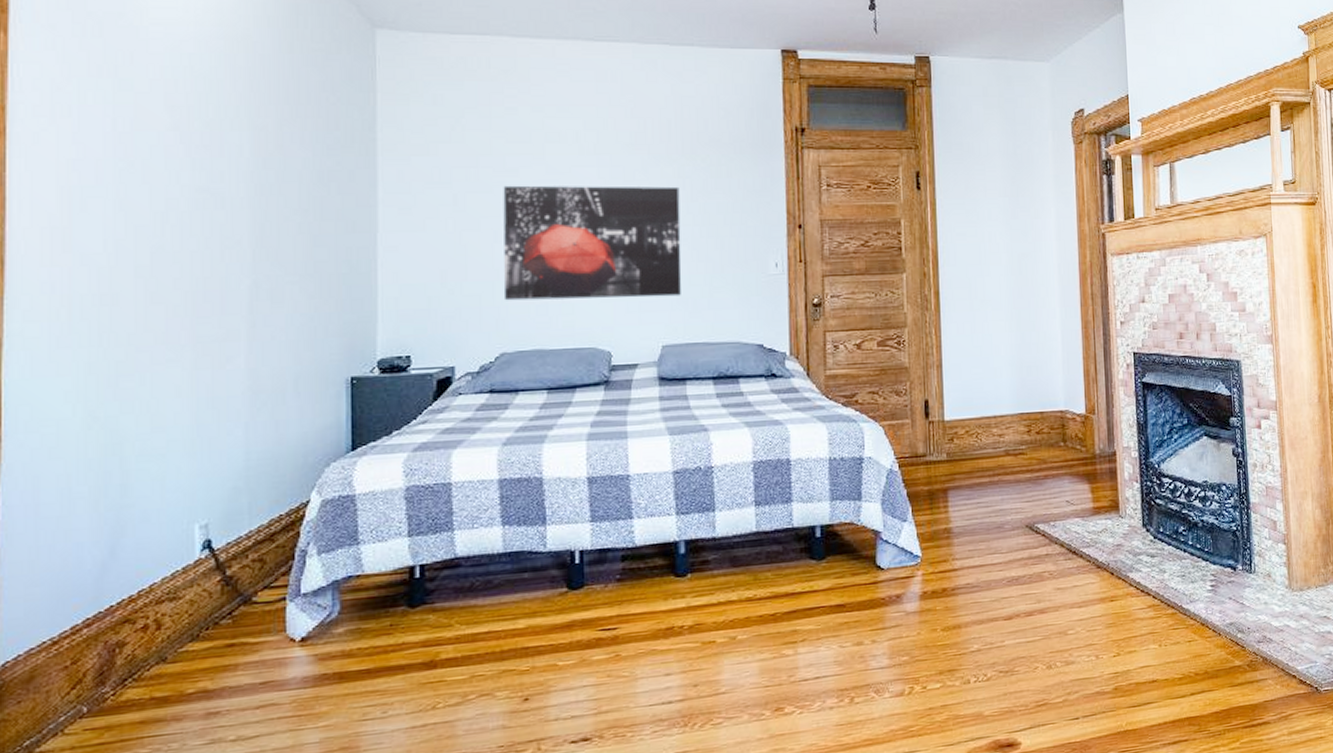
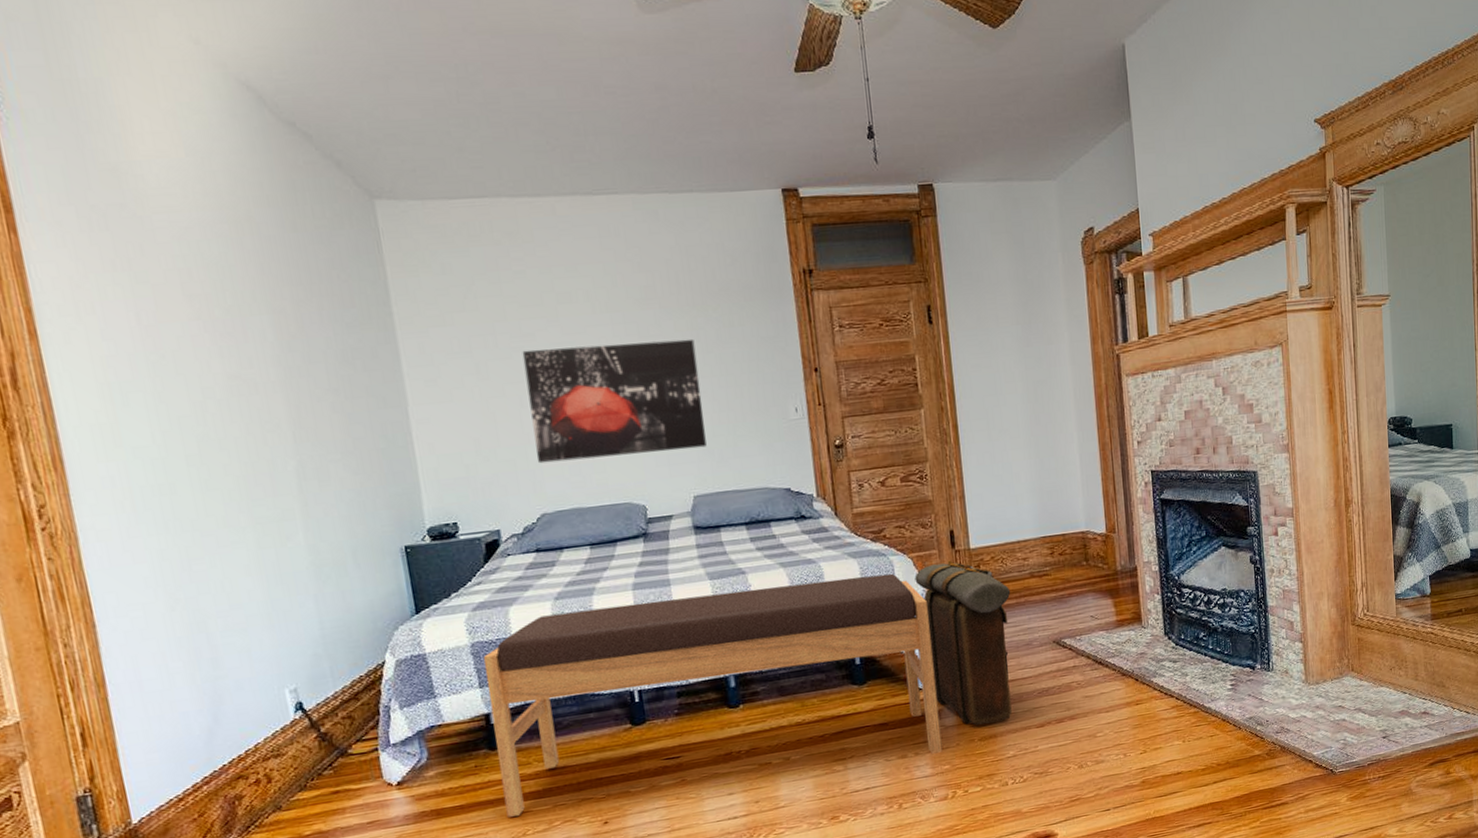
bench: none [416,441,902,687] -> present [483,573,943,817]
backpack: none [885,431,984,613] -> present [914,560,1012,725]

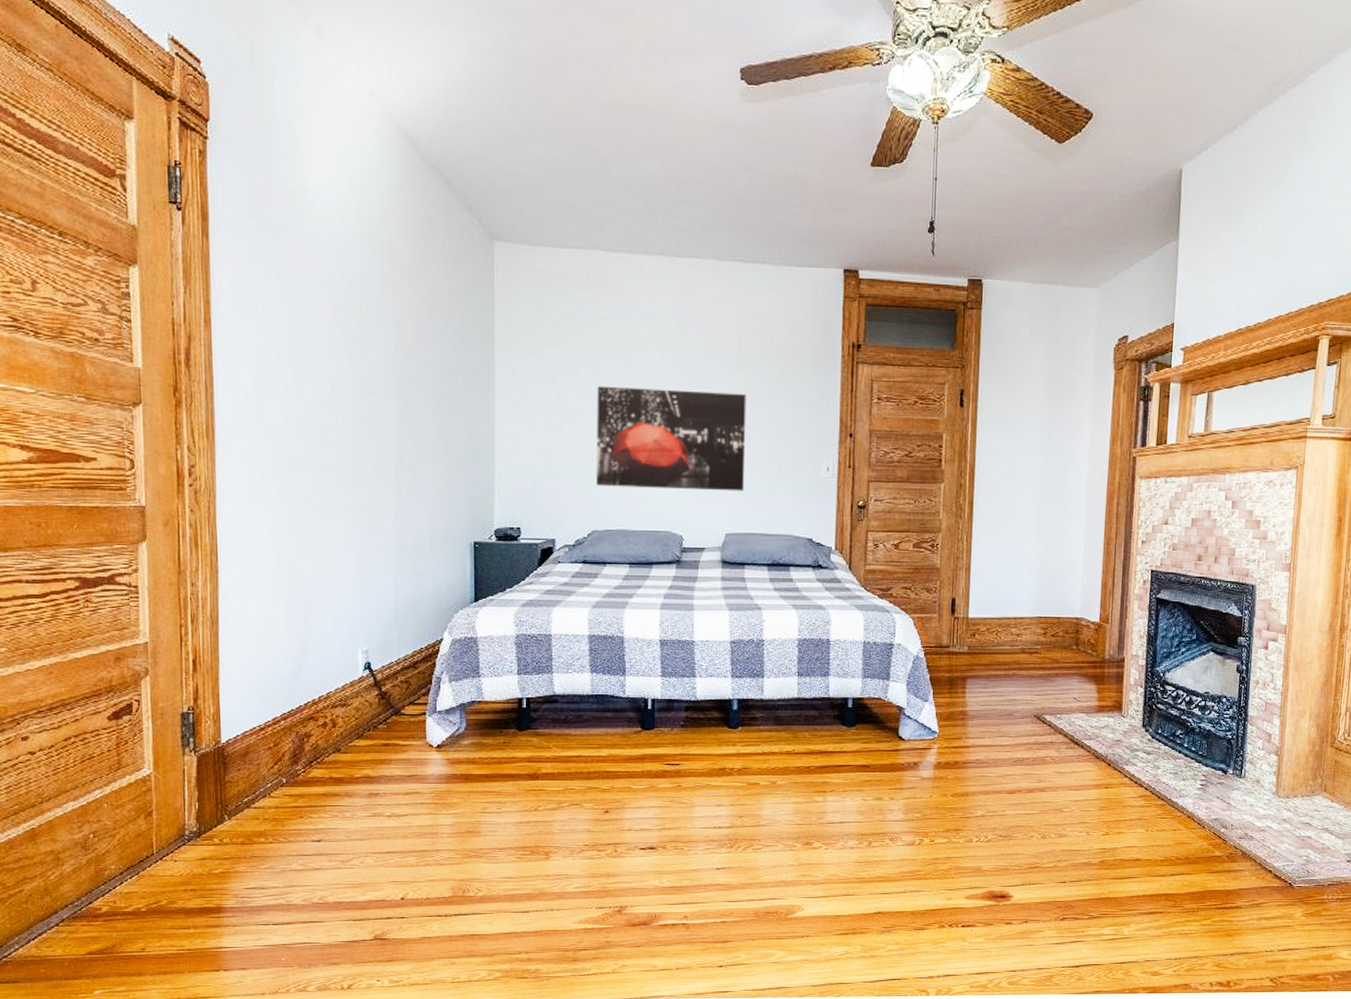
bench: present [483,573,943,817] -> none [523,620,921,801]
backpack: present [914,560,1012,725] -> none [913,625,1001,782]

